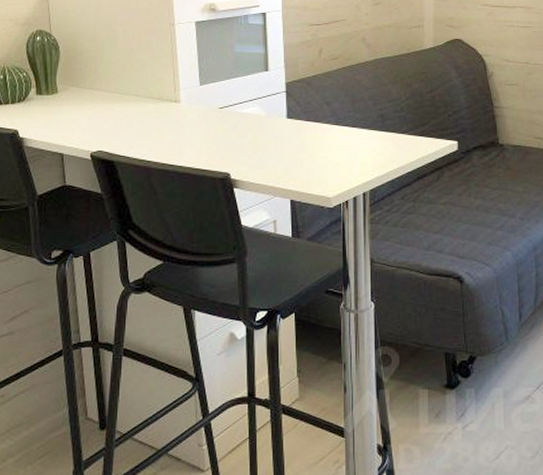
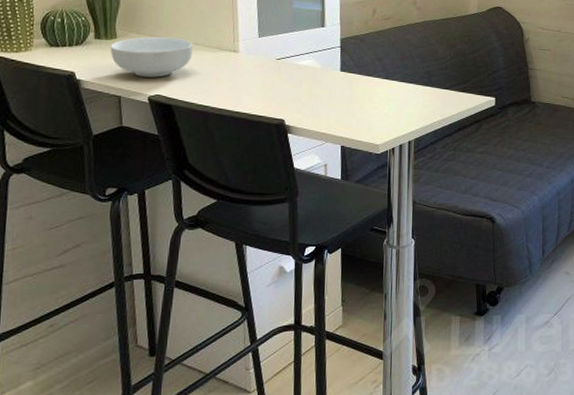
cereal bowl: none [51,89,134,133] -> present [110,36,194,78]

